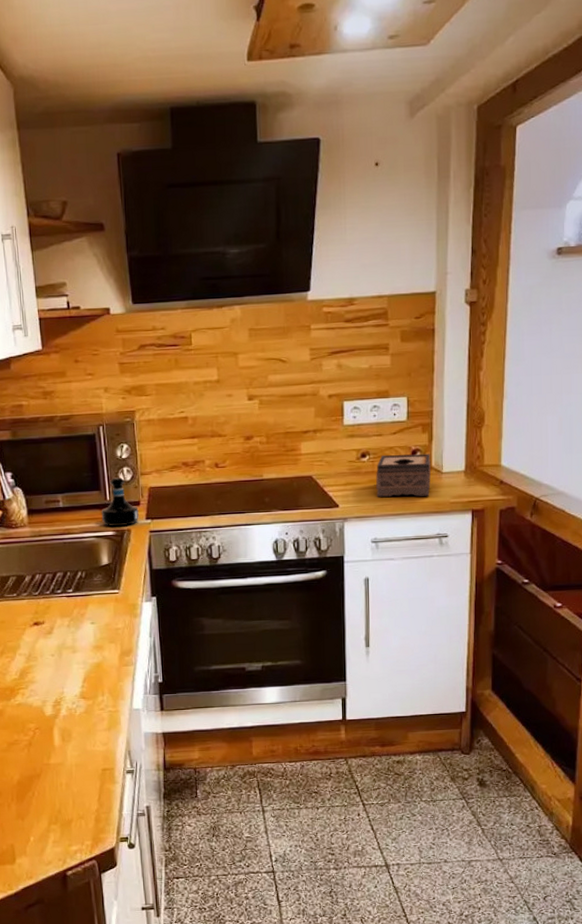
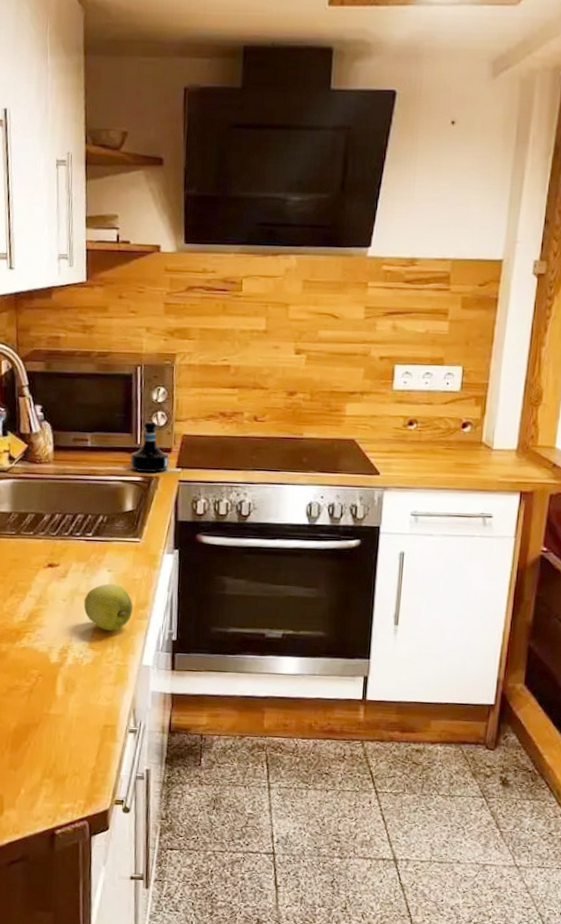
apple: none [71,635,119,680] -> present [83,583,133,631]
tissue box: present [376,454,431,497] -> none [421,424,481,472]

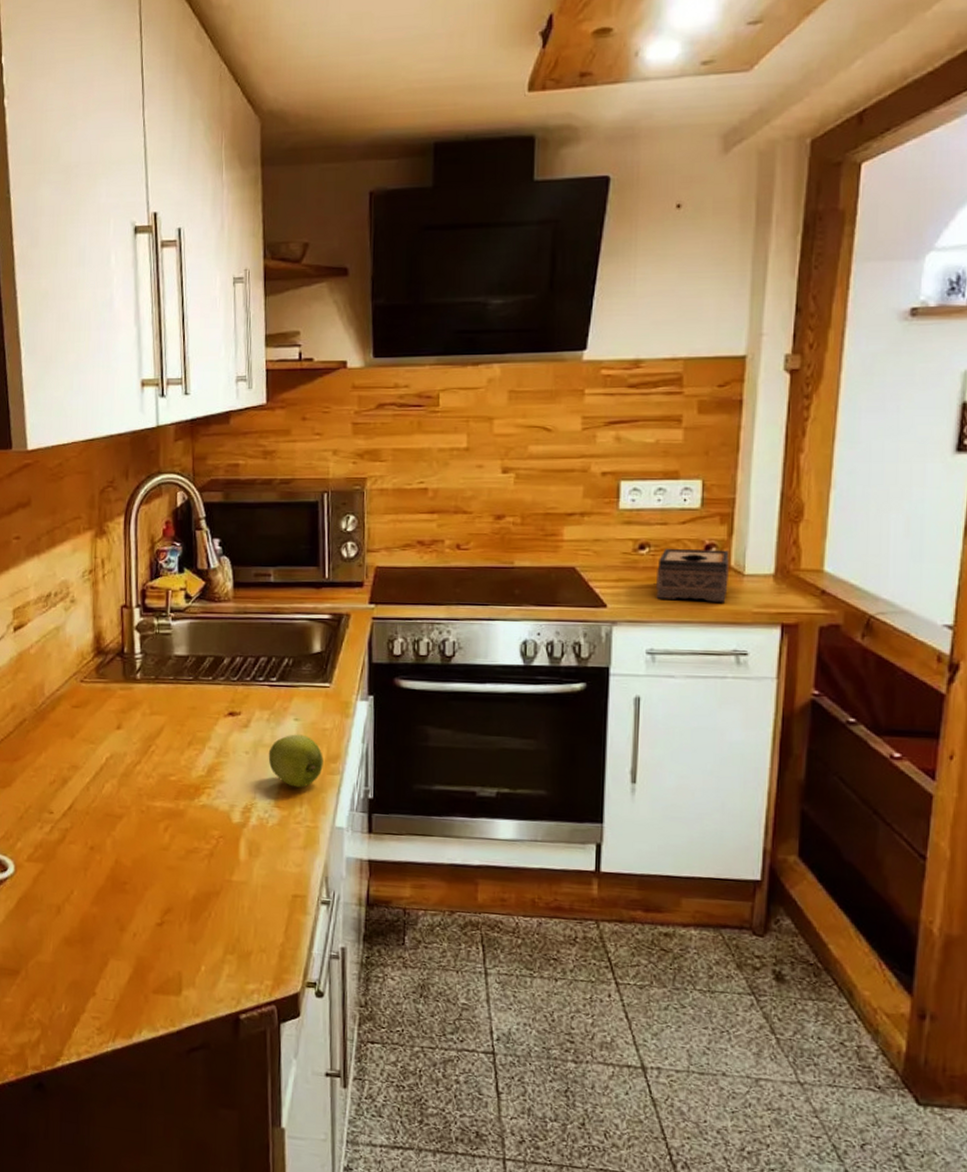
tequila bottle: present [129,421,170,472] -> none [317,553,361,609]
tissue box: none [421,424,481,472] -> present [656,548,729,602]

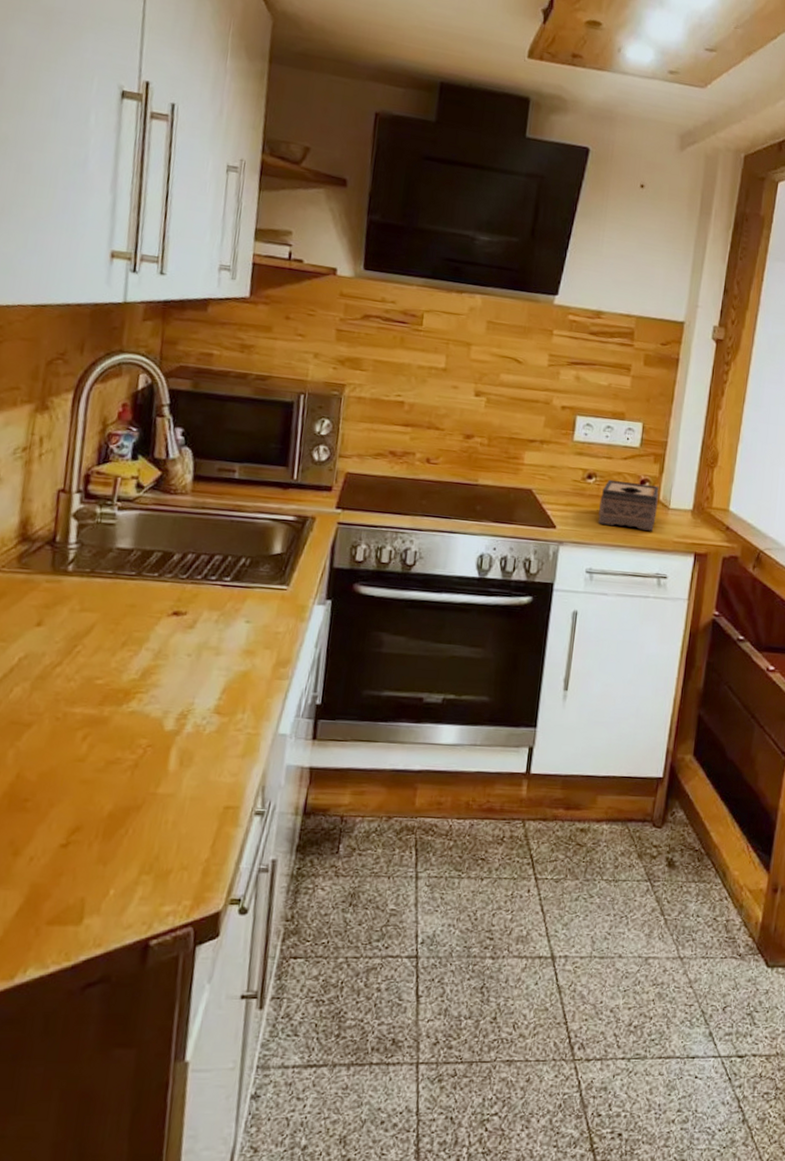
apple: present [268,734,323,788] -> none [212,637,273,693]

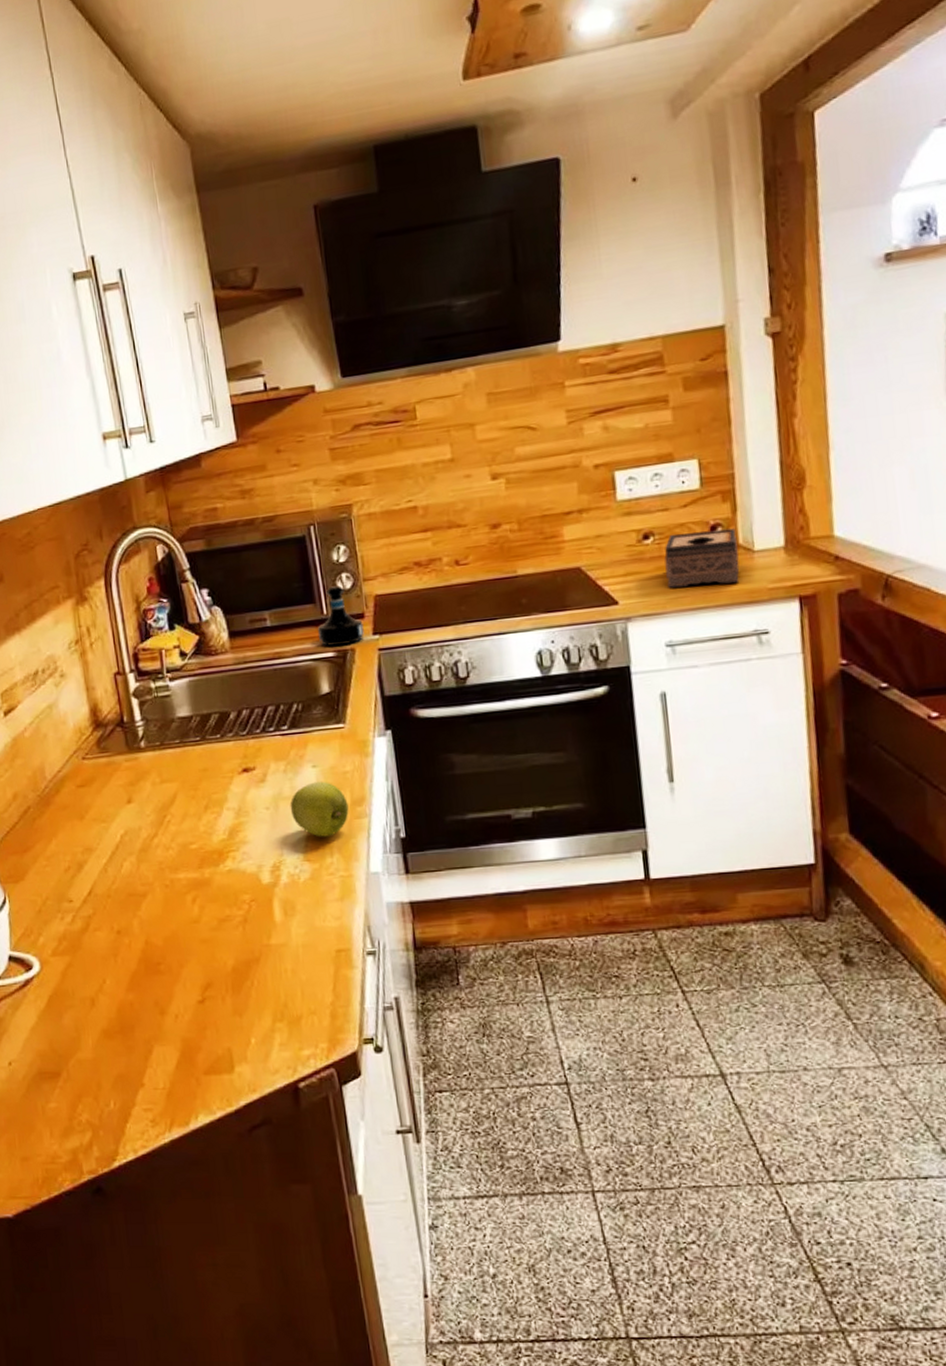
apple: none [212,637,273,693] -> present [290,781,349,837]
tequila bottle: none [282,455,329,512] -> present [317,585,364,646]

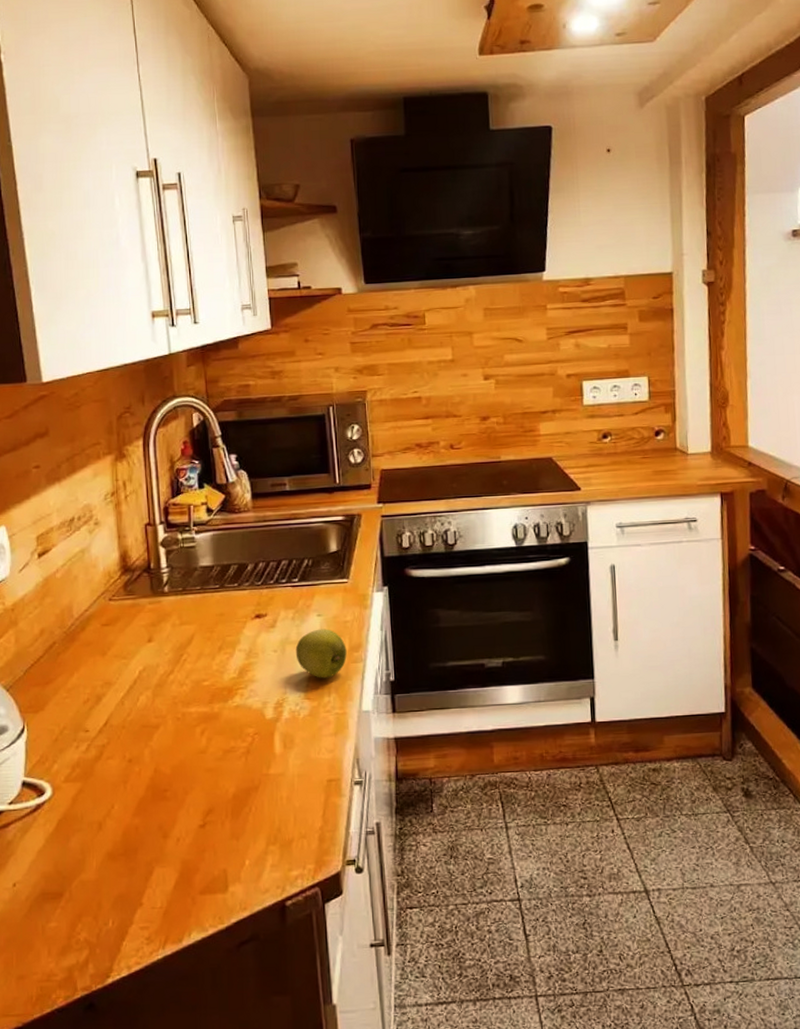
tequila bottle: present [317,585,364,646] -> none [330,459,370,511]
tissue box: present [664,528,740,588] -> none [618,434,676,479]

